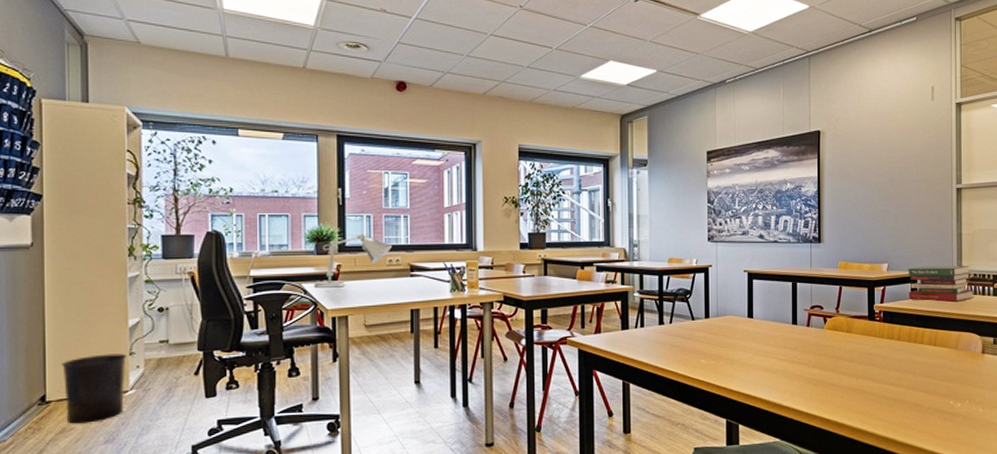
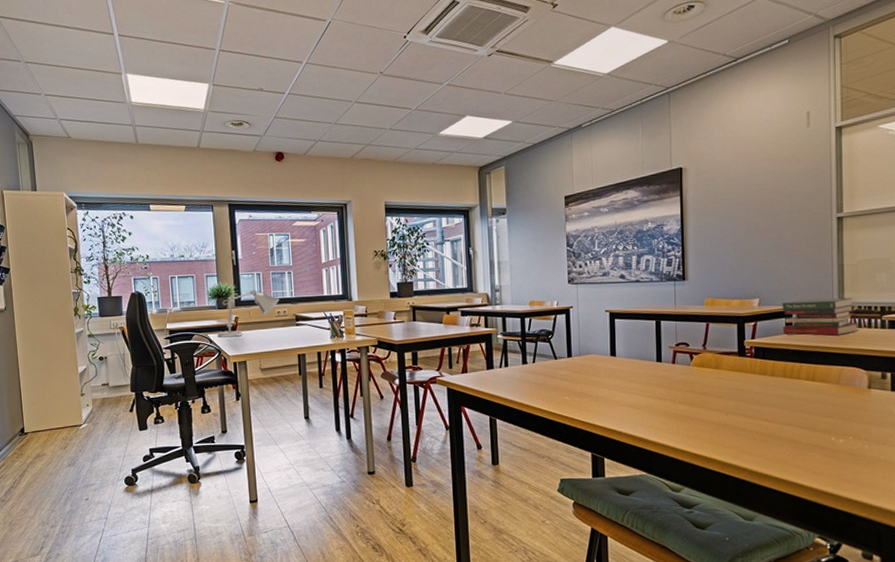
waste bin: present [62,353,127,424] -> none [33,394,80,451]

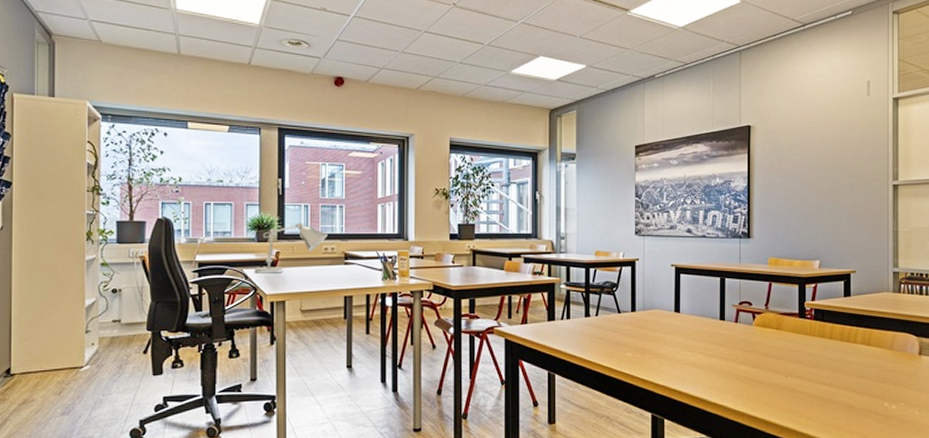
books: present [782,298,858,336] -> none [841,263,911,301]

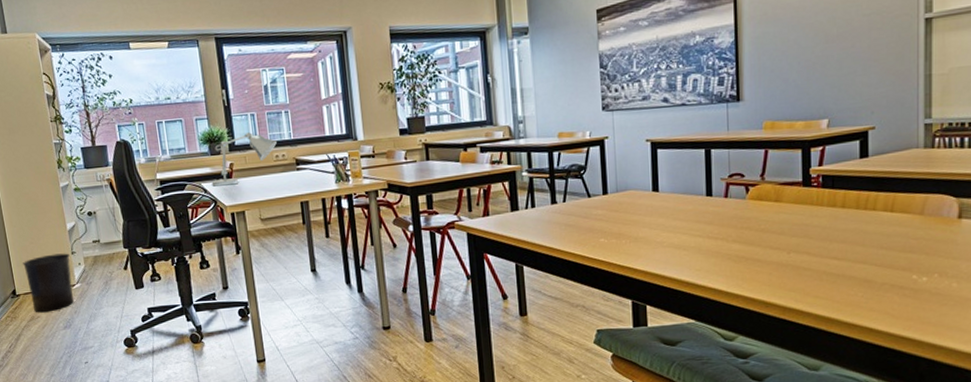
waste bin: none [25,331,83,396] -> present [23,253,74,313]

